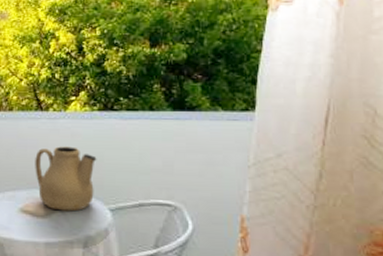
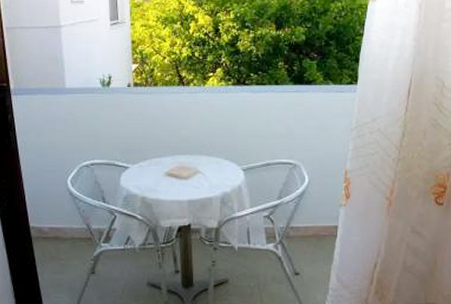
teapot: present [35,146,97,212] -> none [178,117,232,173]

